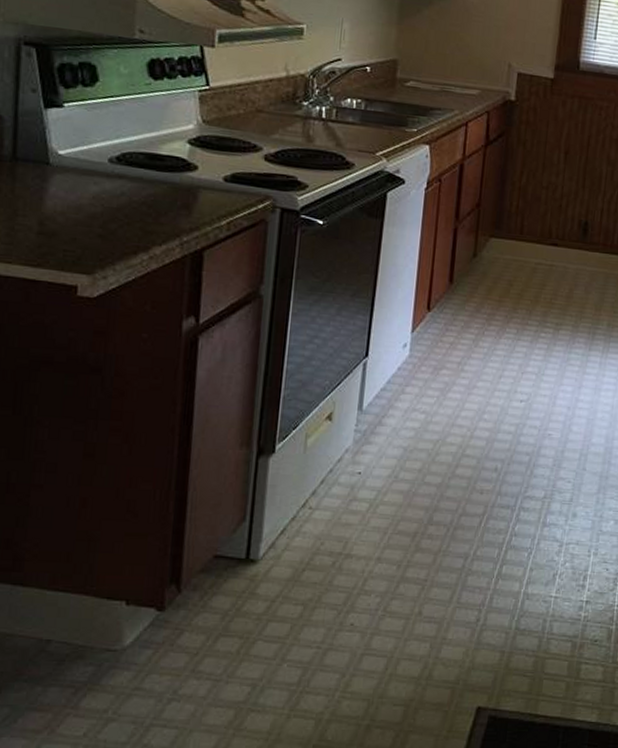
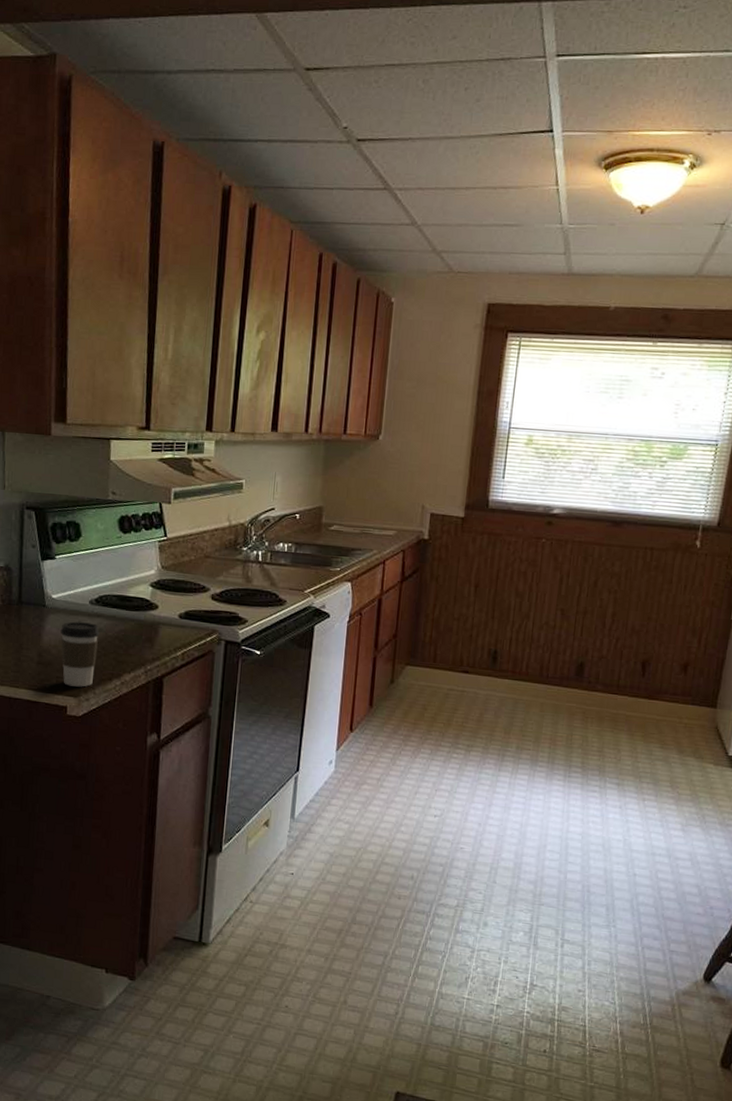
coffee cup: none [69,183,122,263] -> present [60,621,100,687]

